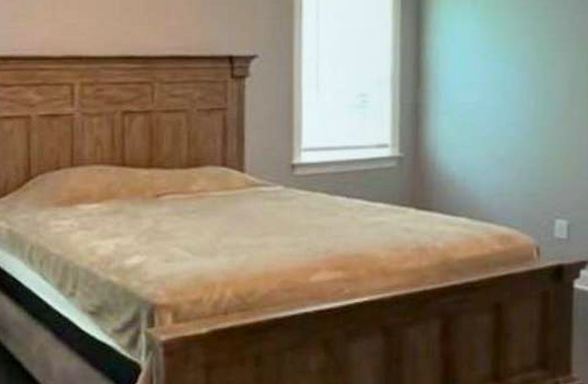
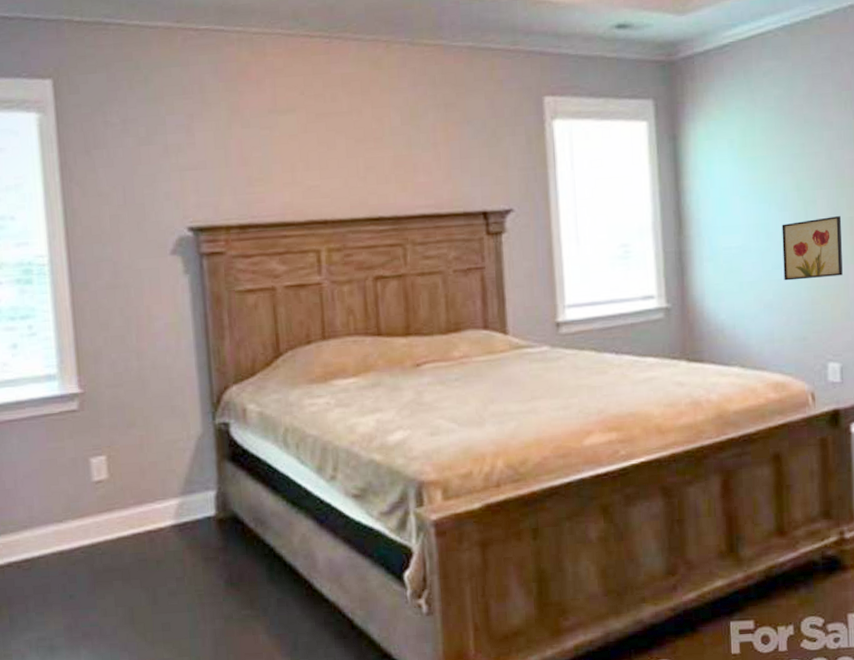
wall art: none [517,79,579,138] -> present [782,216,843,281]

